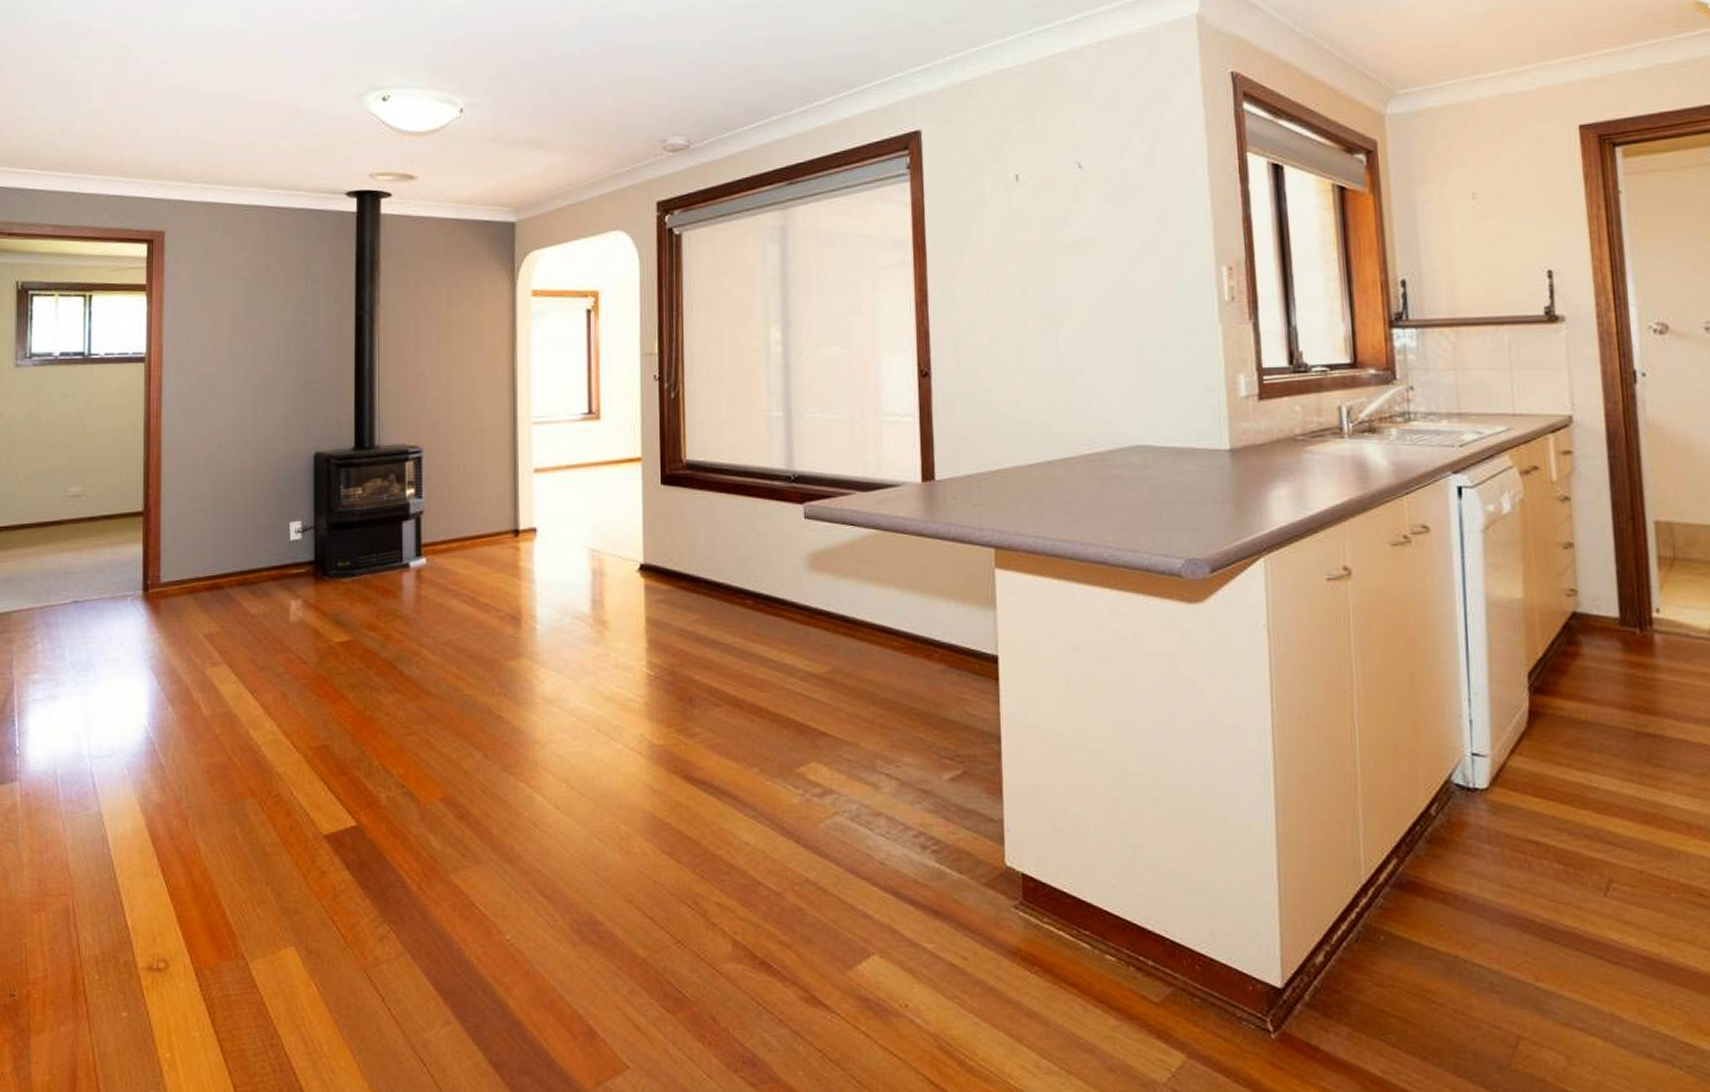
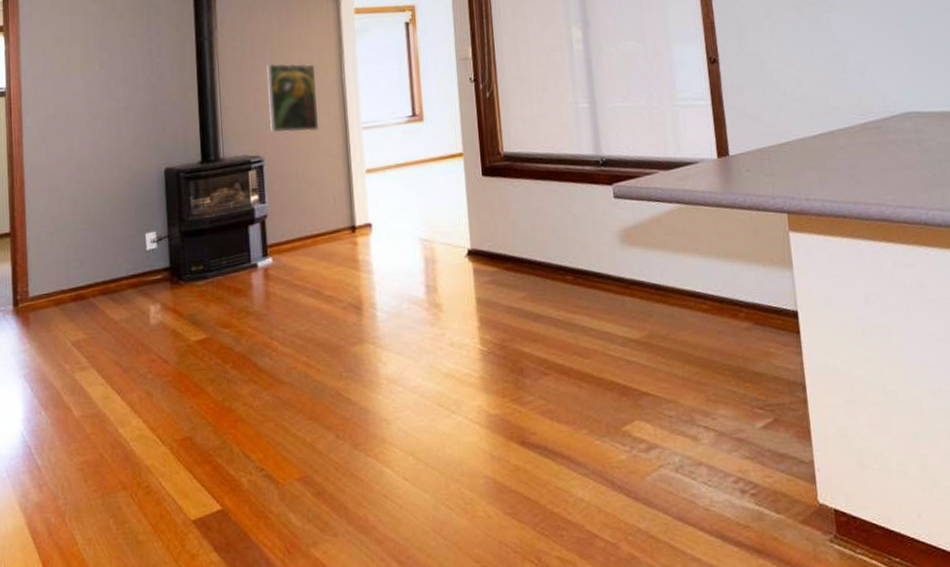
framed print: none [432,345,486,423] -> present [267,63,319,133]

